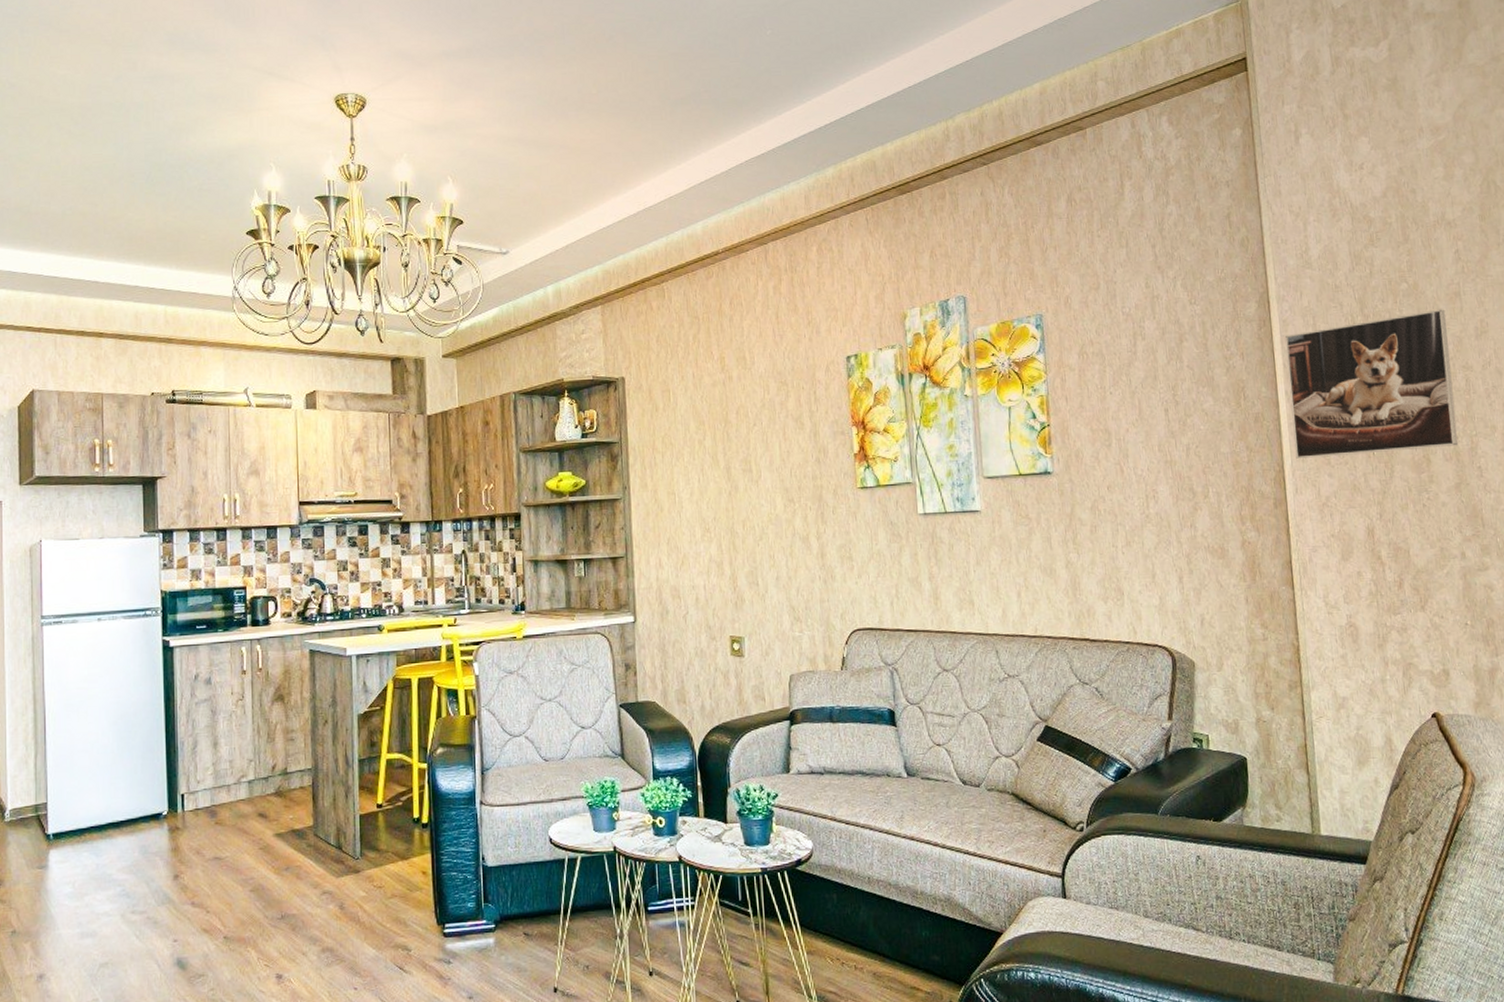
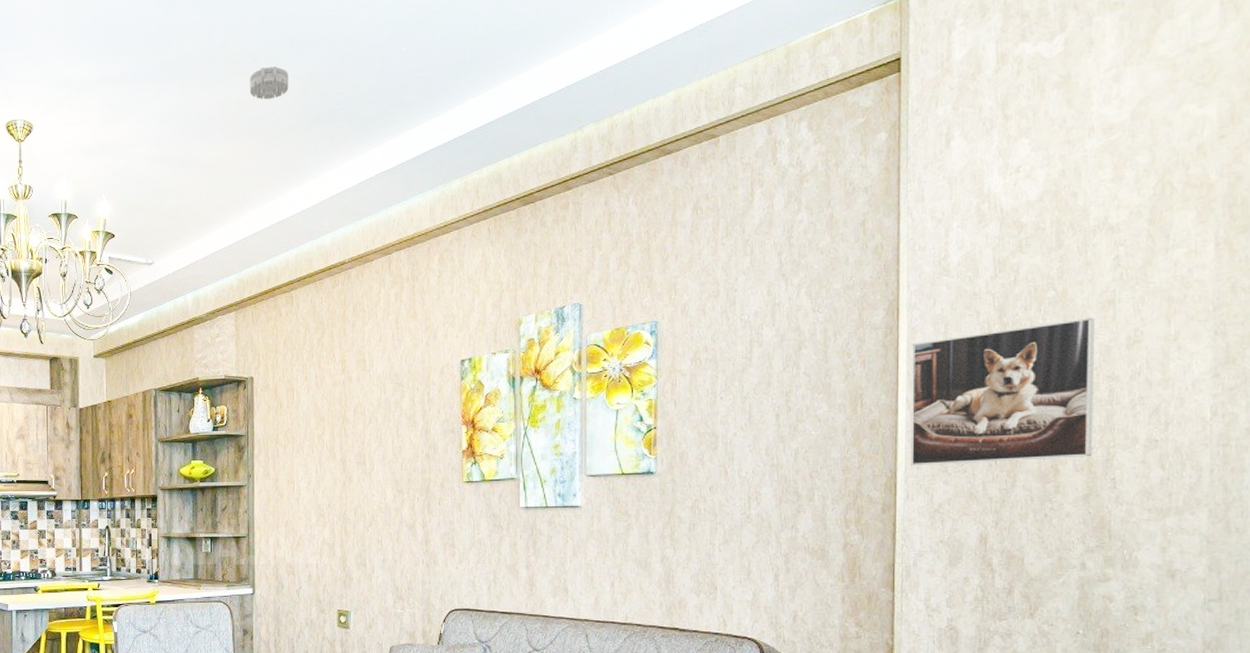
smoke detector: none [607,44,650,80] -> present [249,65,289,100]

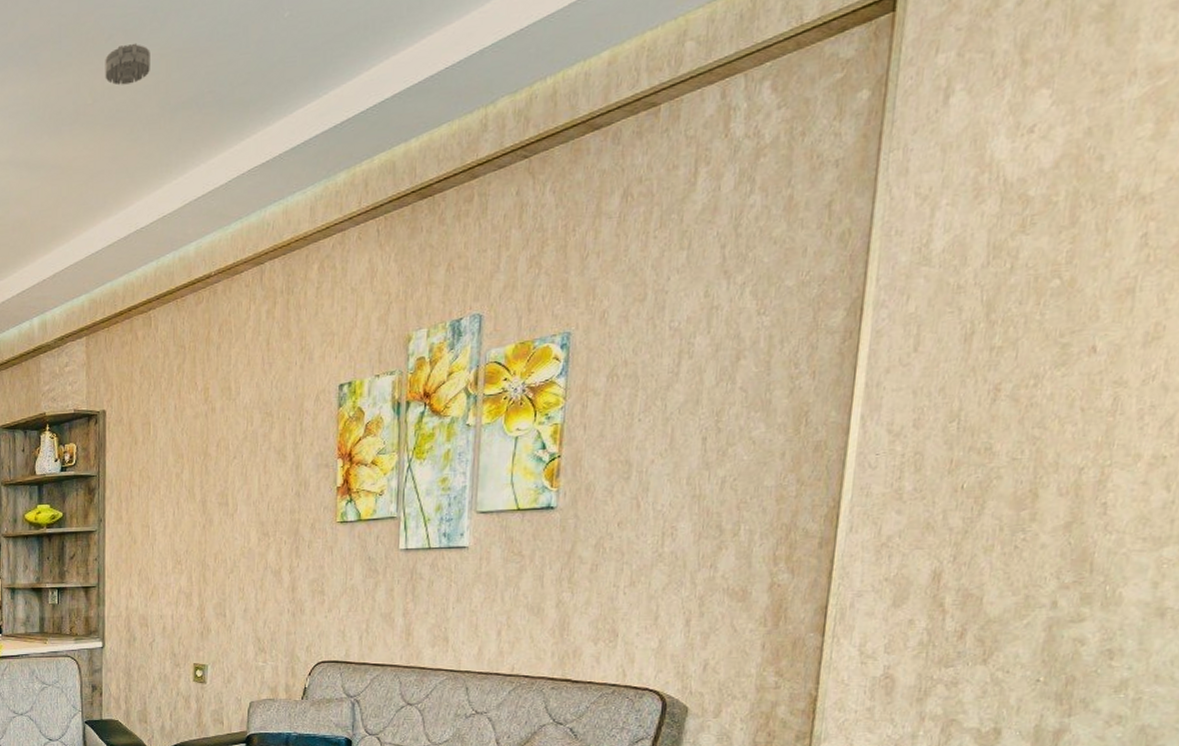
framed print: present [910,317,1096,466] -> none [858,310,1108,493]

